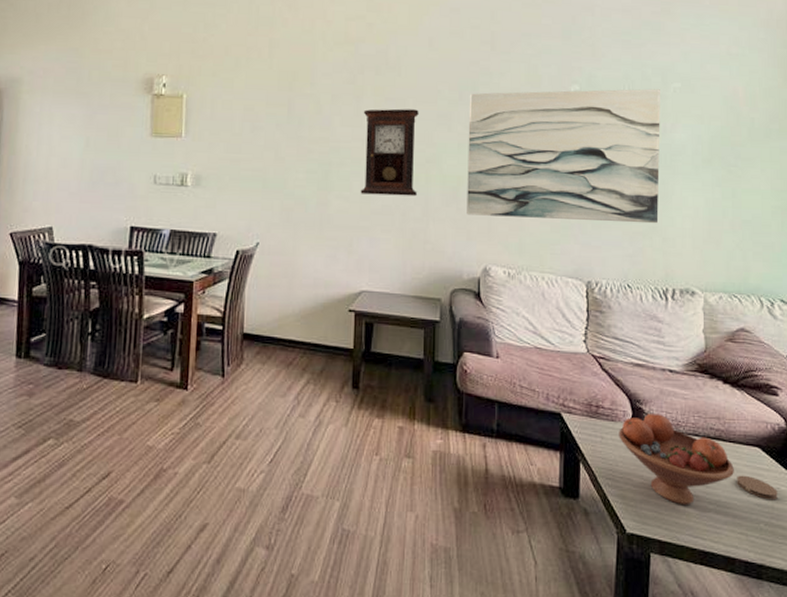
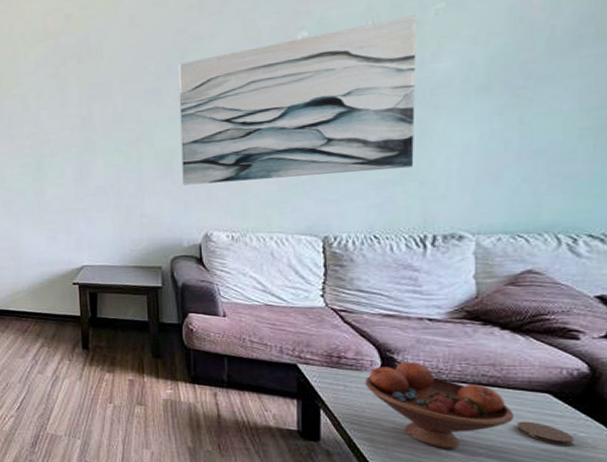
pendulum clock: present [360,108,419,197] -> none [68,90,131,179]

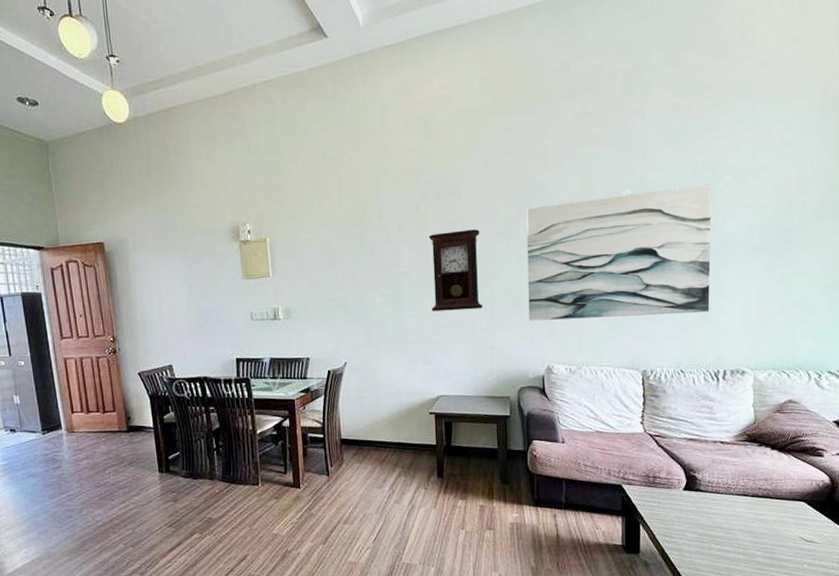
pendulum clock: none [68,90,131,179] -> present [428,229,484,312]
fruit bowl: present [365,362,513,449] -> none [674,479,780,554]
coaster: present [517,421,574,446] -> none [783,525,821,545]

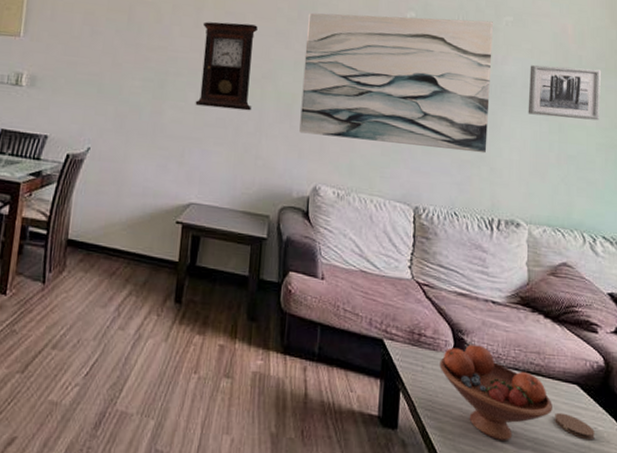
fruit bowl: none [674,479,780,554] -> present [440,345,552,442]
wall art: none [750,213,827,269] -> present [528,65,602,121]
coaster: none [783,525,821,545] -> present [555,412,595,440]

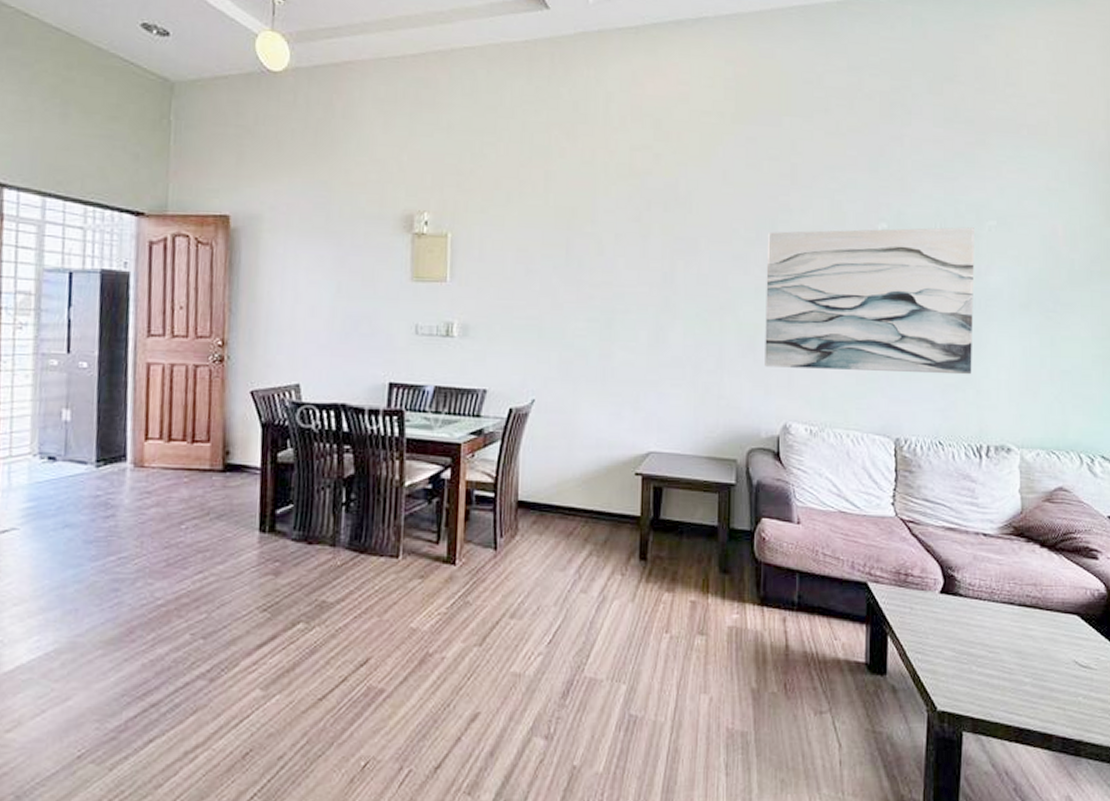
pendulum clock: present [195,21,258,111] -> none [647,249,712,347]
fruit bowl: present [440,345,552,442] -> none [929,581,1051,679]
wall art: present [528,65,602,121] -> none [1016,272,1097,330]
coaster: present [555,412,595,440] -> none [1054,645,1097,672]

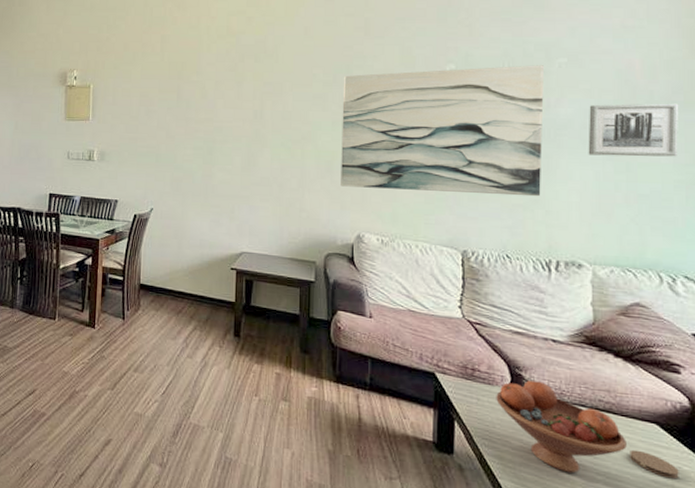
fruit bowl: none [929,581,1051,679] -> present [496,380,627,473]
wall art: none [1016,272,1097,330] -> present [588,103,679,157]
coaster: none [1054,645,1097,672] -> present [630,449,679,479]

